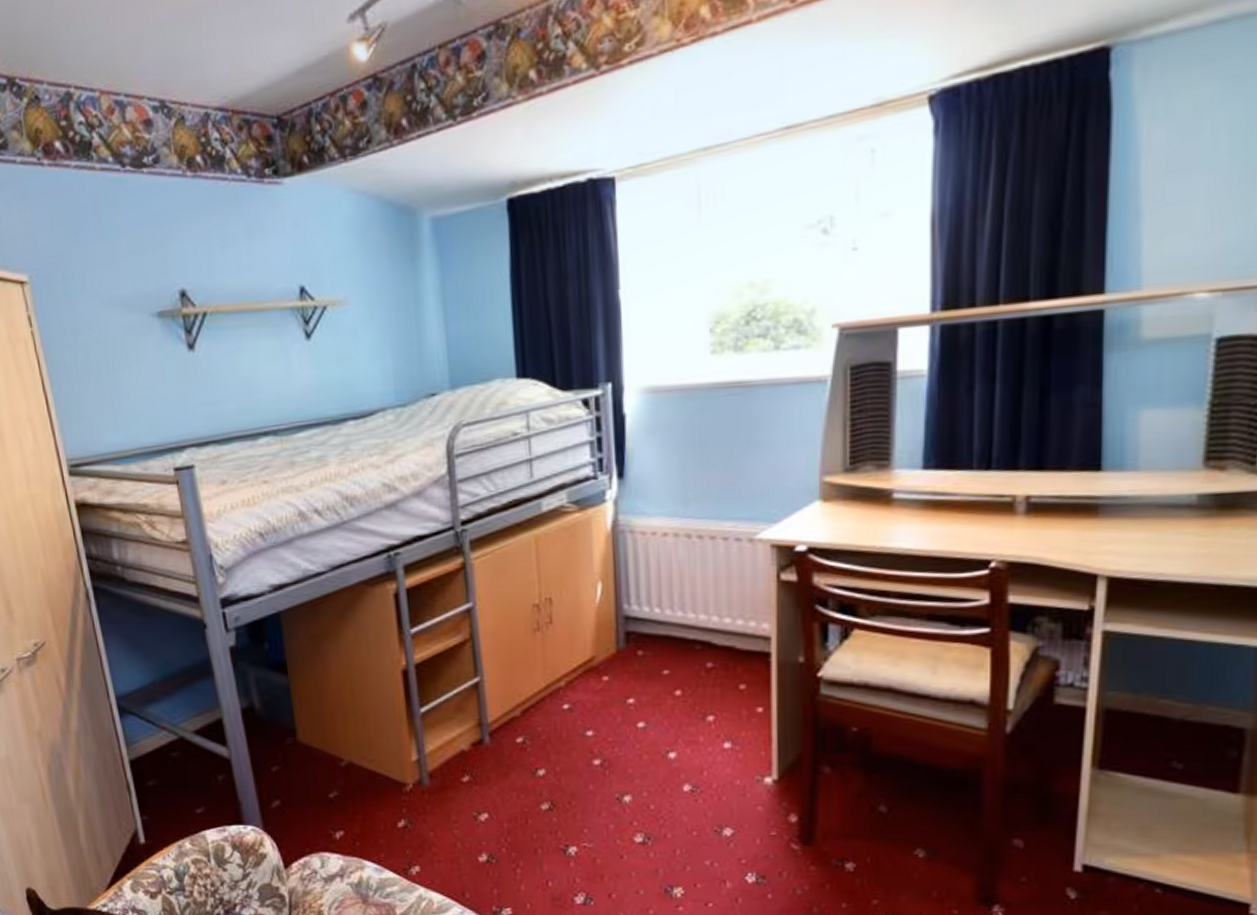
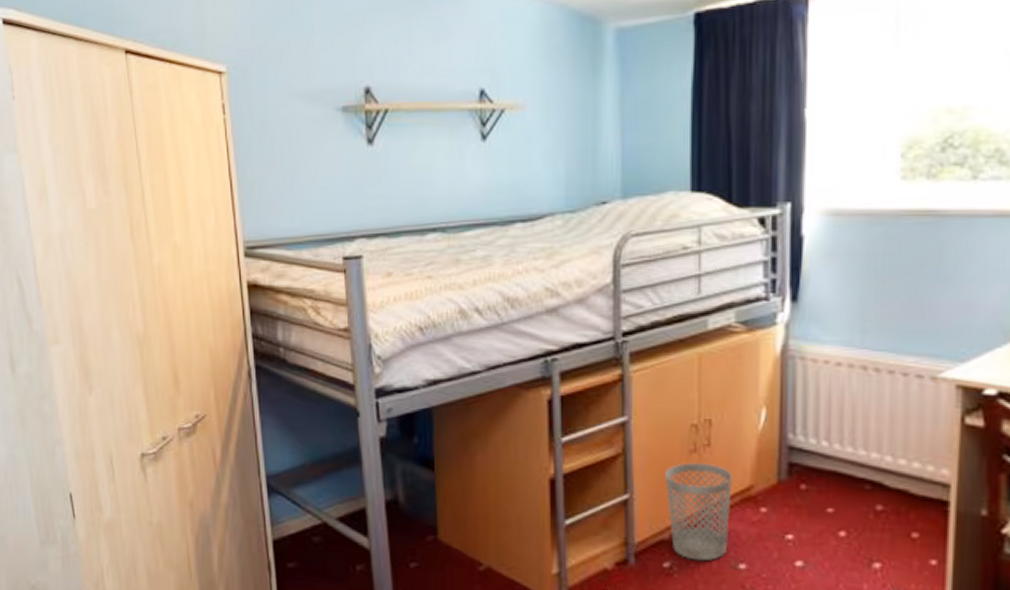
wastebasket: none [512,640,576,733] -> present [665,462,732,561]

